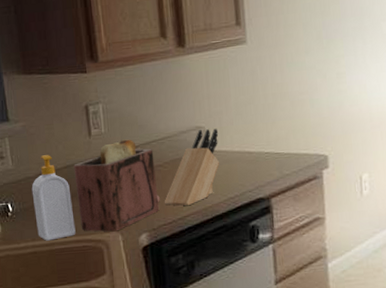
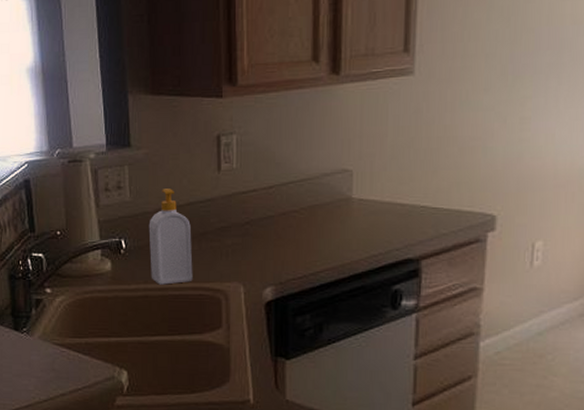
toaster: present [73,139,160,232] -> none [197,178,291,282]
knife block: present [164,128,220,206] -> none [295,173,368,261]

